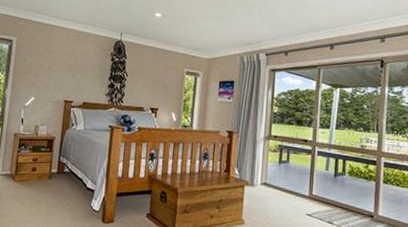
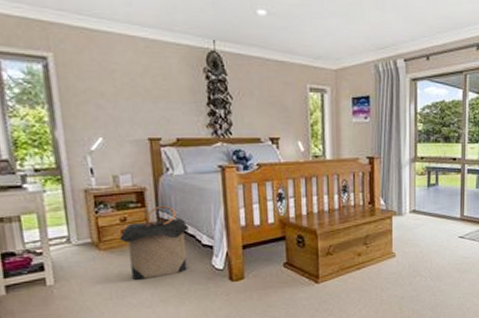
laundry hamper: none [30,152,80,210] -> present [120,205,190,280]

